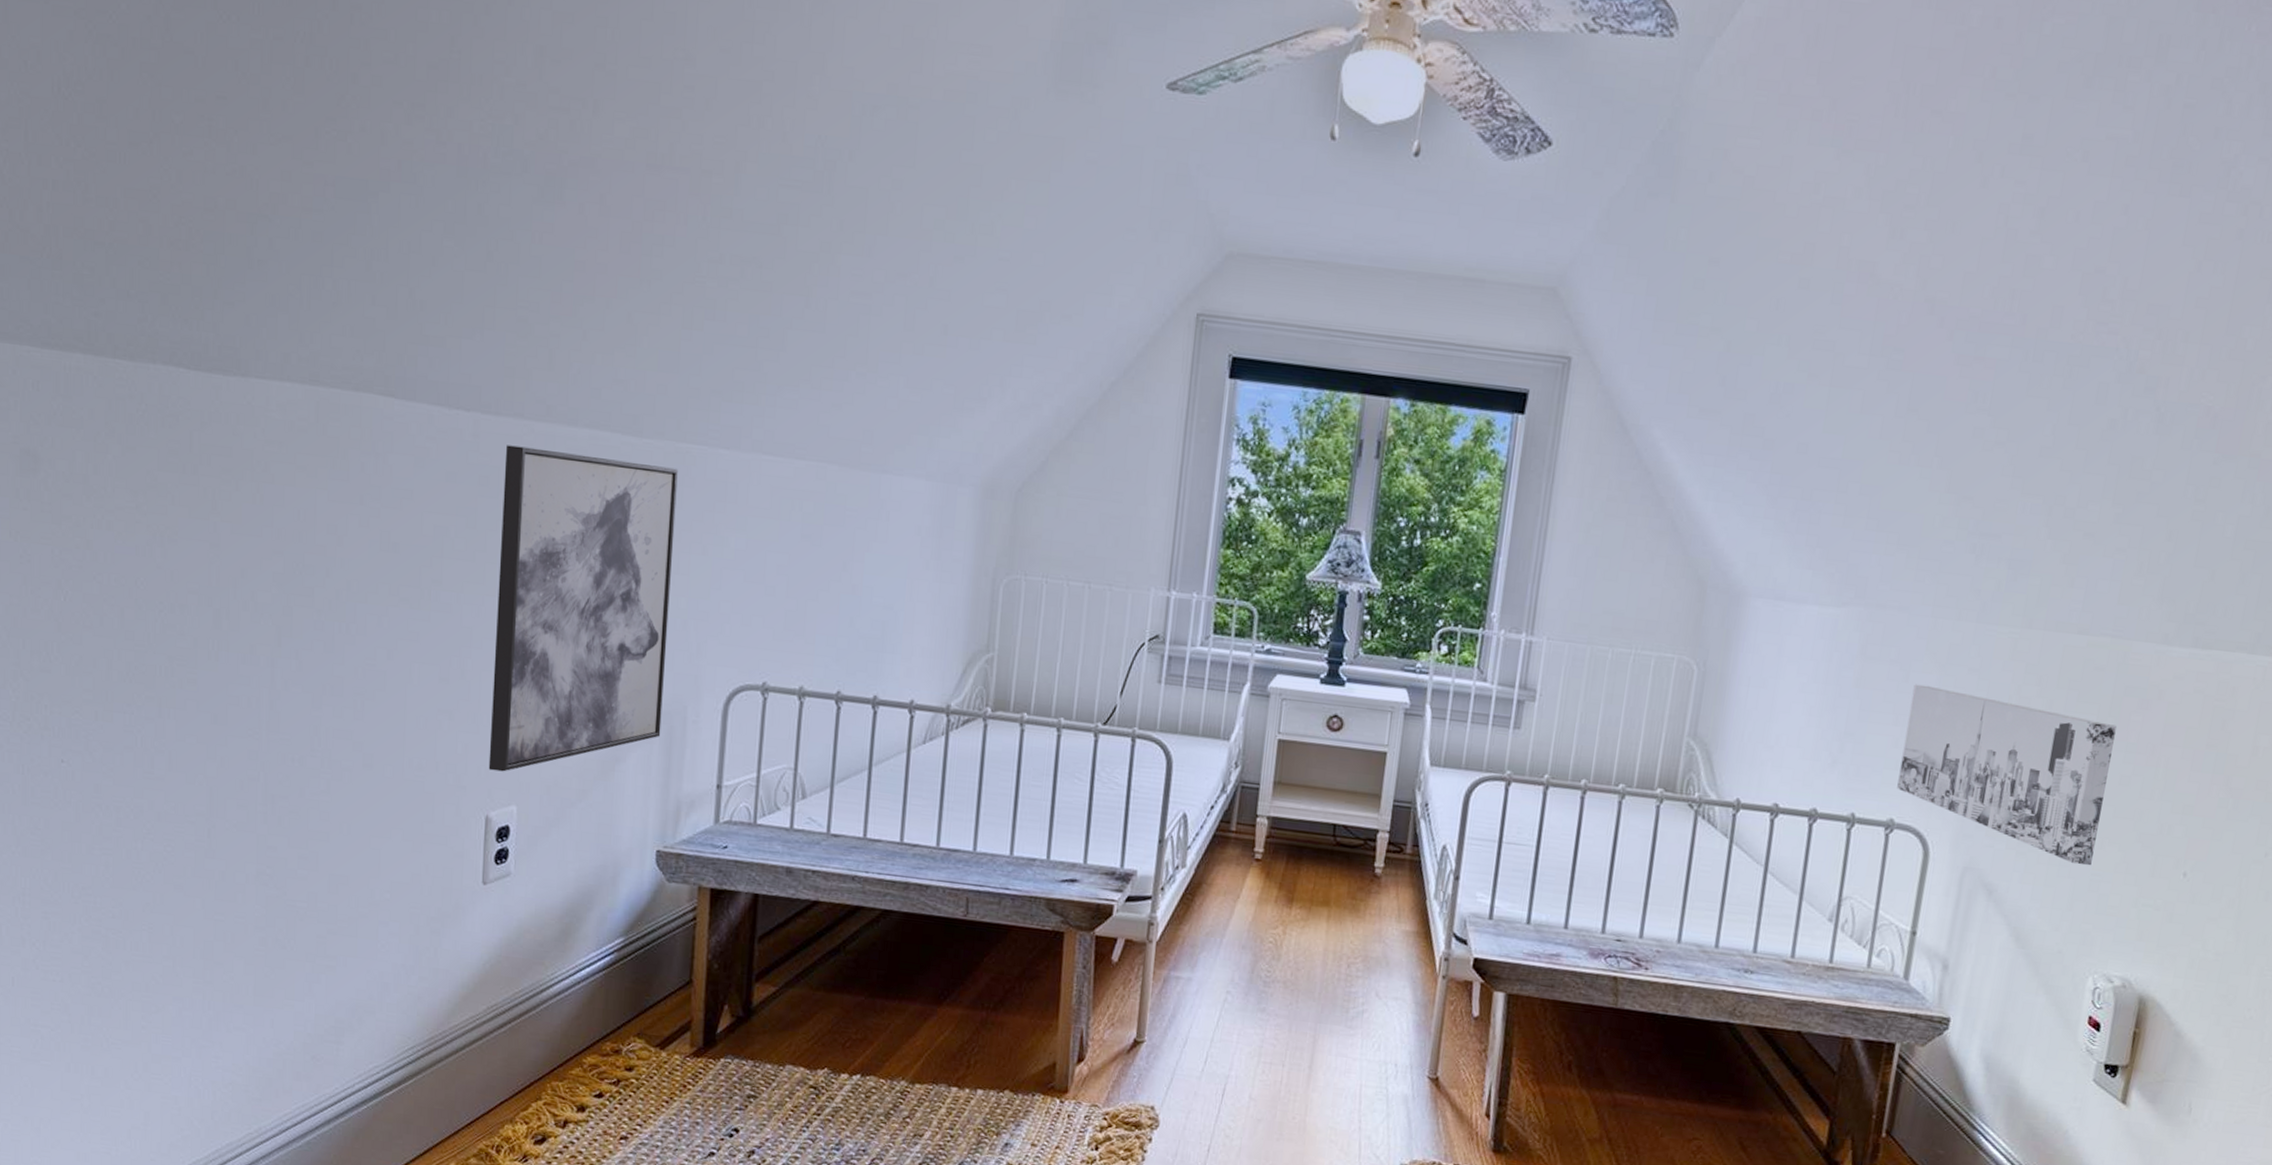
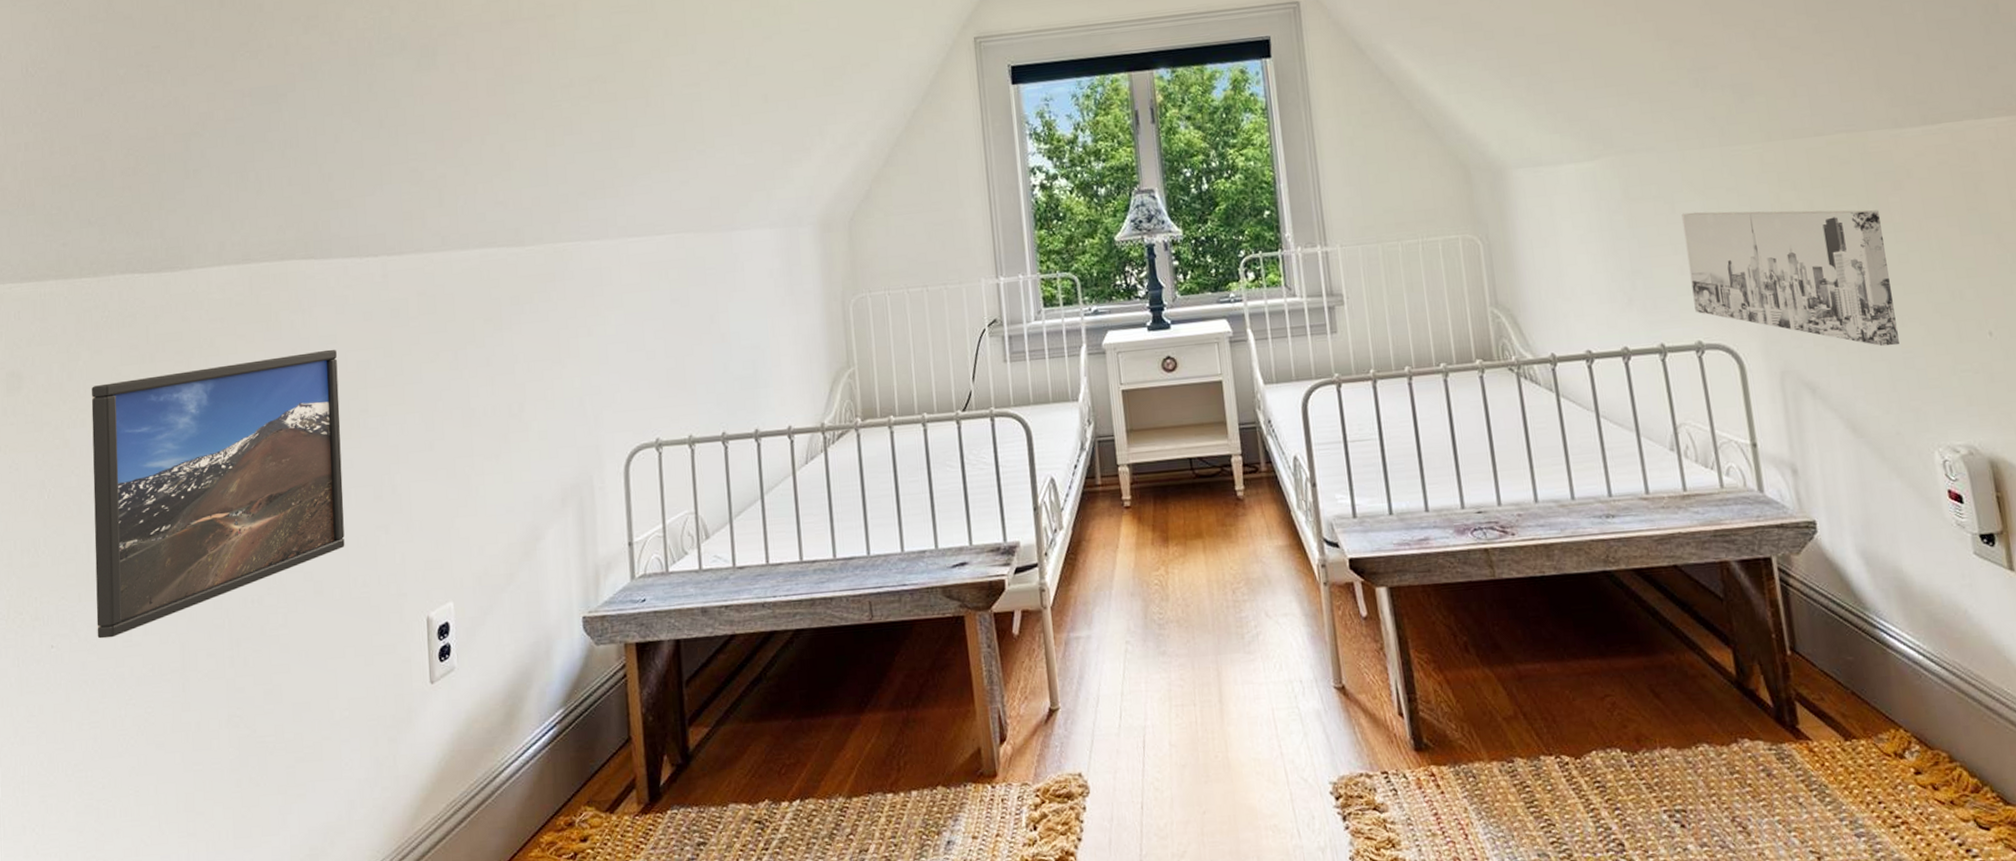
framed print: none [114,486,411,766] -> present [91,349,345,639]
wall art: present [488,445,678,772] -> none [411,266,573,573]

